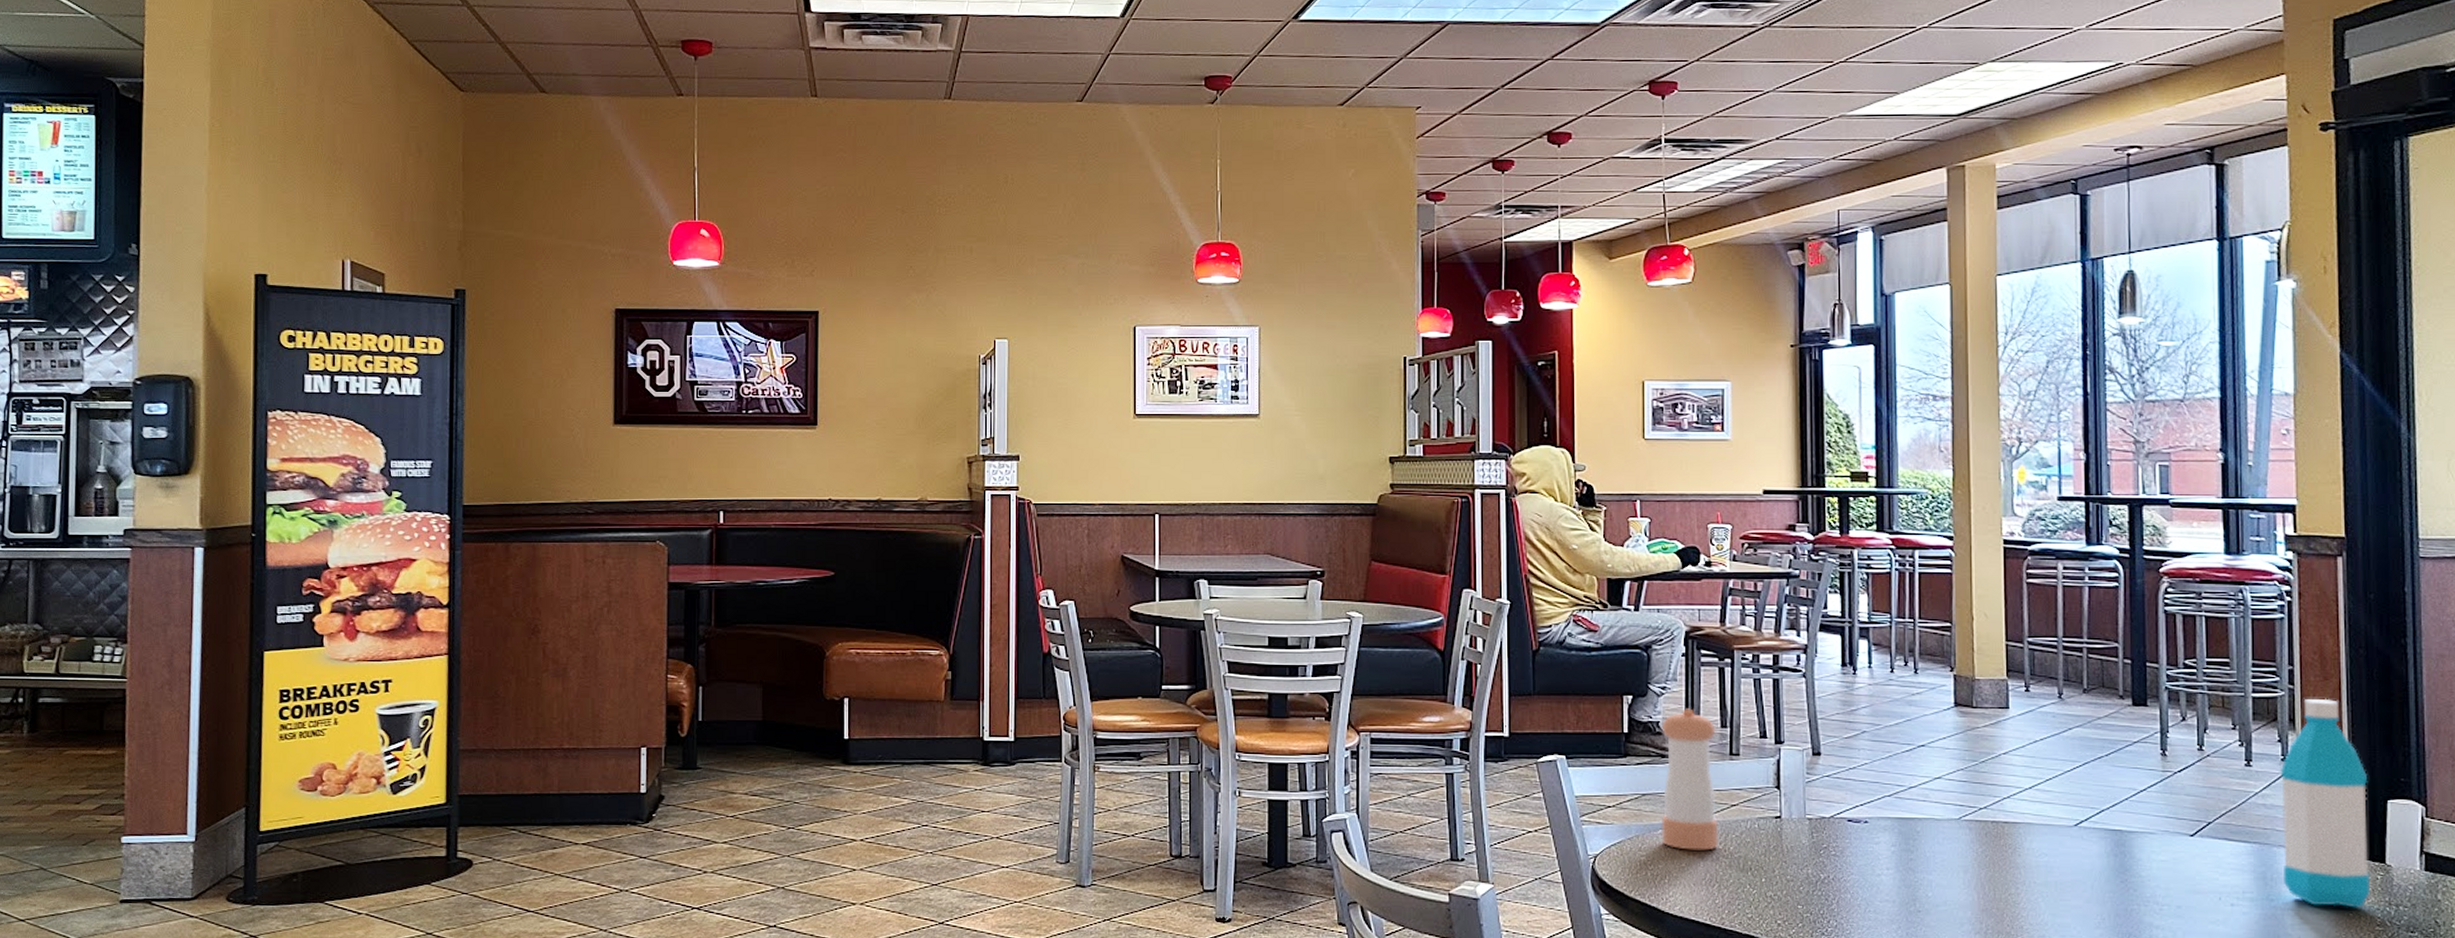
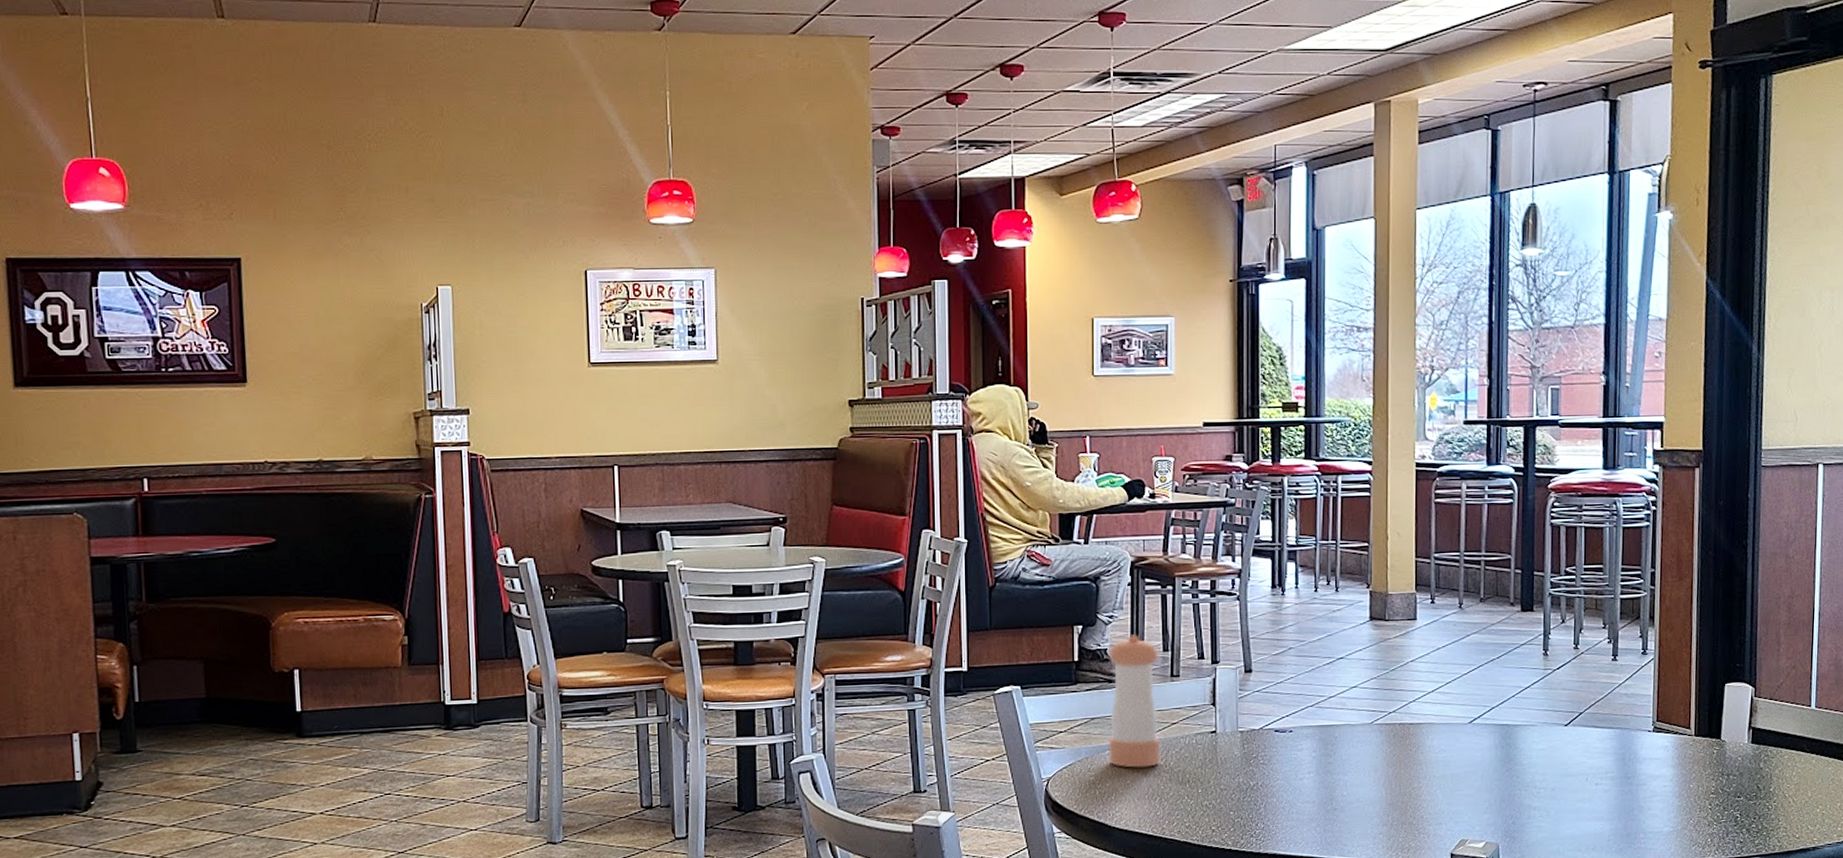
water bottle: present [2280,698,2371,908] -> none [1639,596,1711,780]

